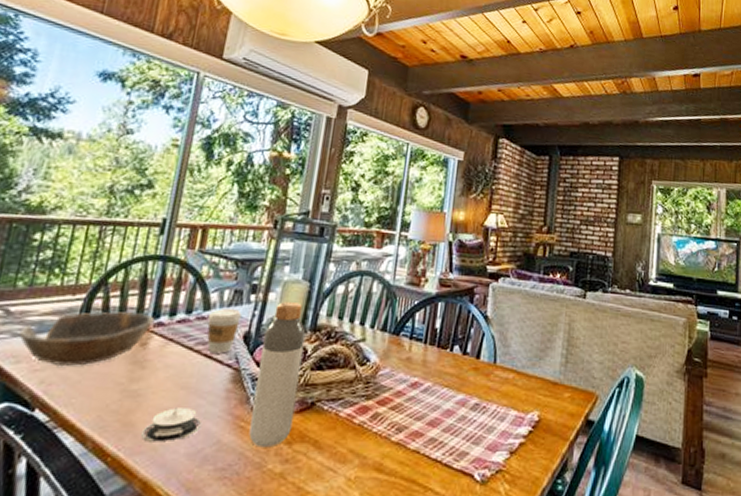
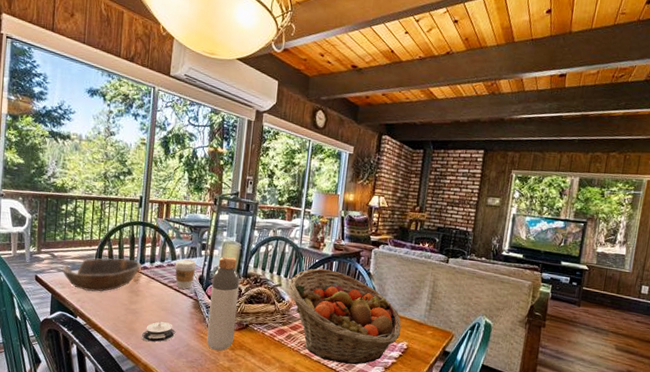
fruit basket: none [376,313,530,452] -> present [289,268,401,365]

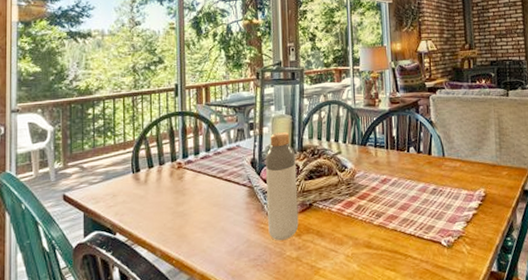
bowl: present [62,258,142,292] -> none [94,156,185,202]
architectural model: present [141,322,177,342] -> none [193,219,234,247]
coffee cup: present [175,259,197,289] -> none [223,143,246,178]
fruit basket: present [289,268,401,365] -> none [349,126,475,227]

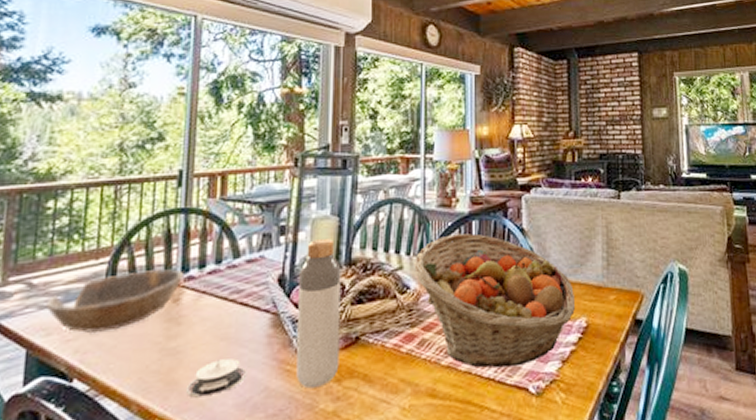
bowl: none [94,156,185,202] -> present [46,269,184,334]
architectural model: none [193,219,234,247] -> present [187,358,247,398]
fruit basket: none [349,126,475,227] -> present [414,233,575,368]

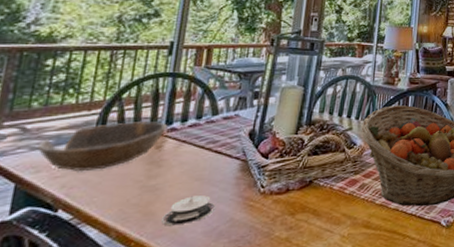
bottle: present [296,238,341,389] -> none [257,103,302,220]

